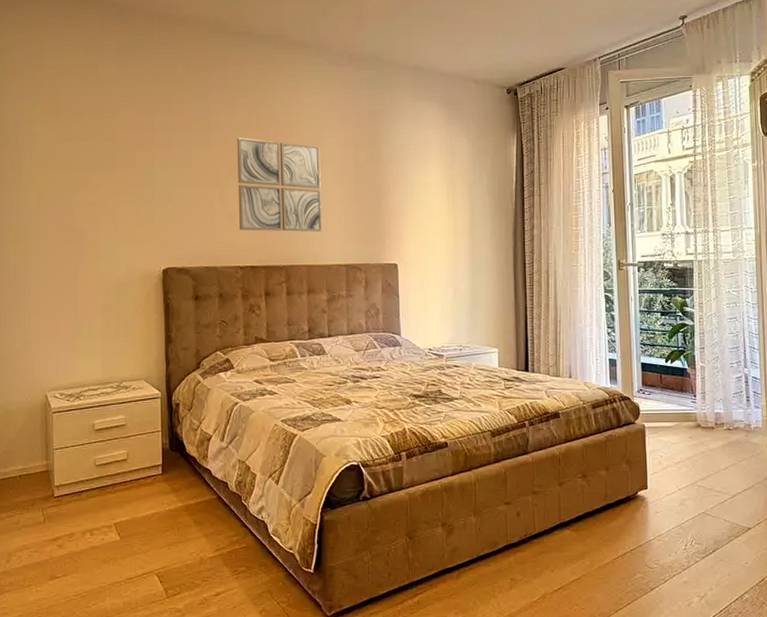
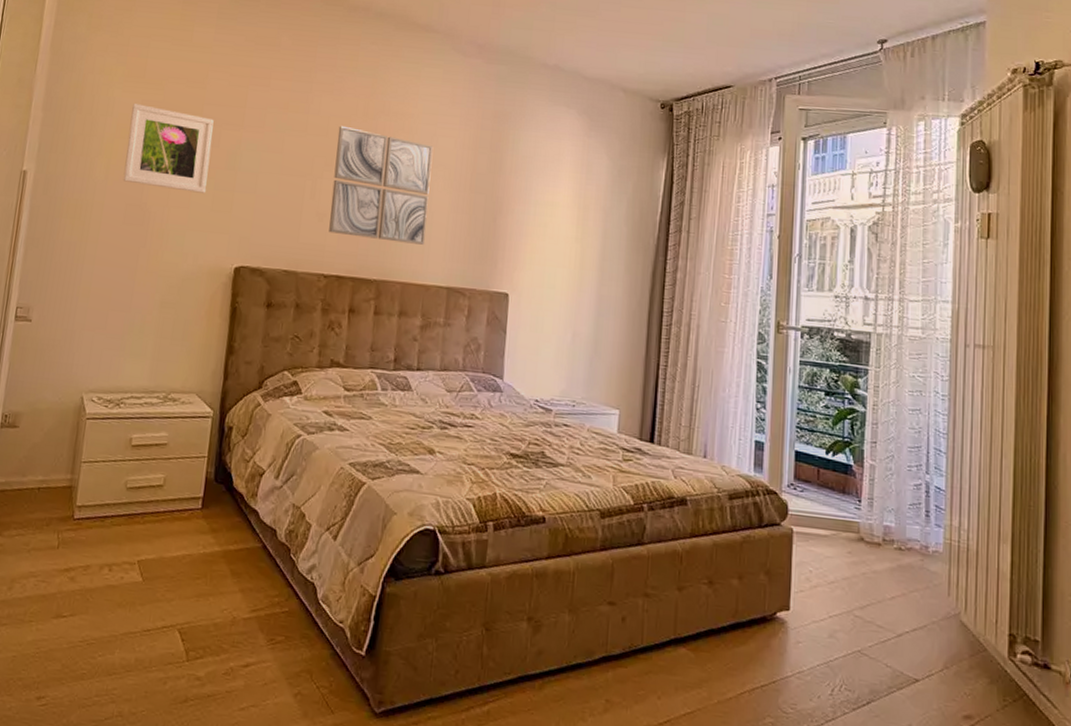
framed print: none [53,137,129,209] -> present [123,104,214,193]

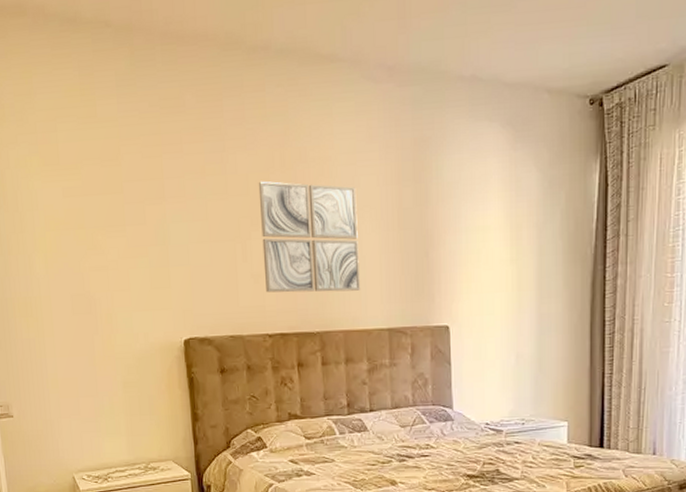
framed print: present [123,104,214,193] -> none [55,192,143,274]

